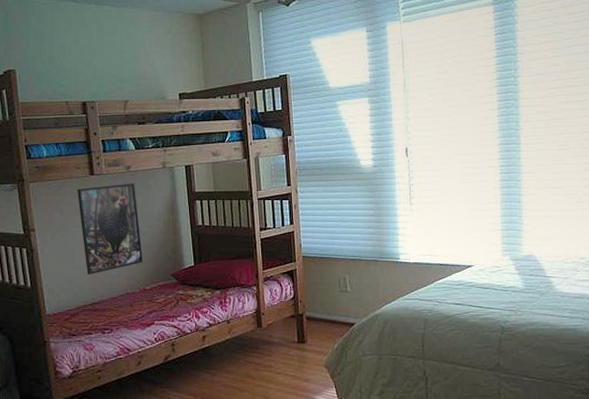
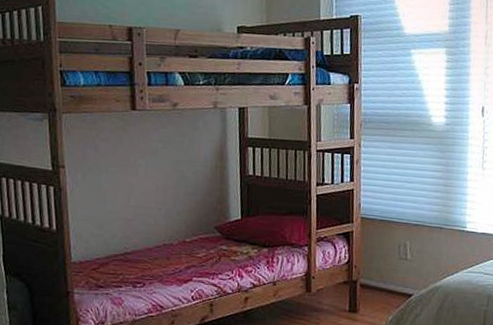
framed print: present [77,183,143,274] -> none [115,122,185,221]

